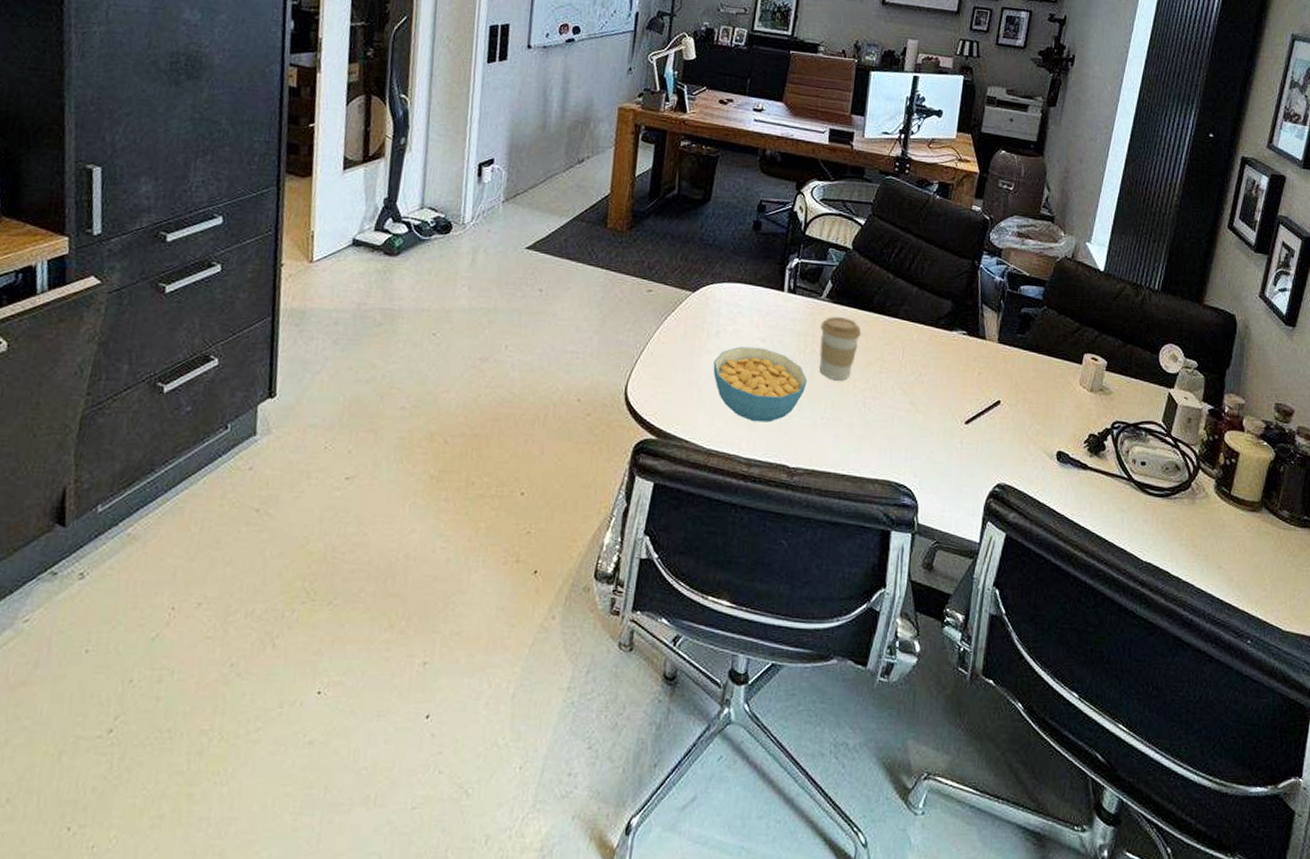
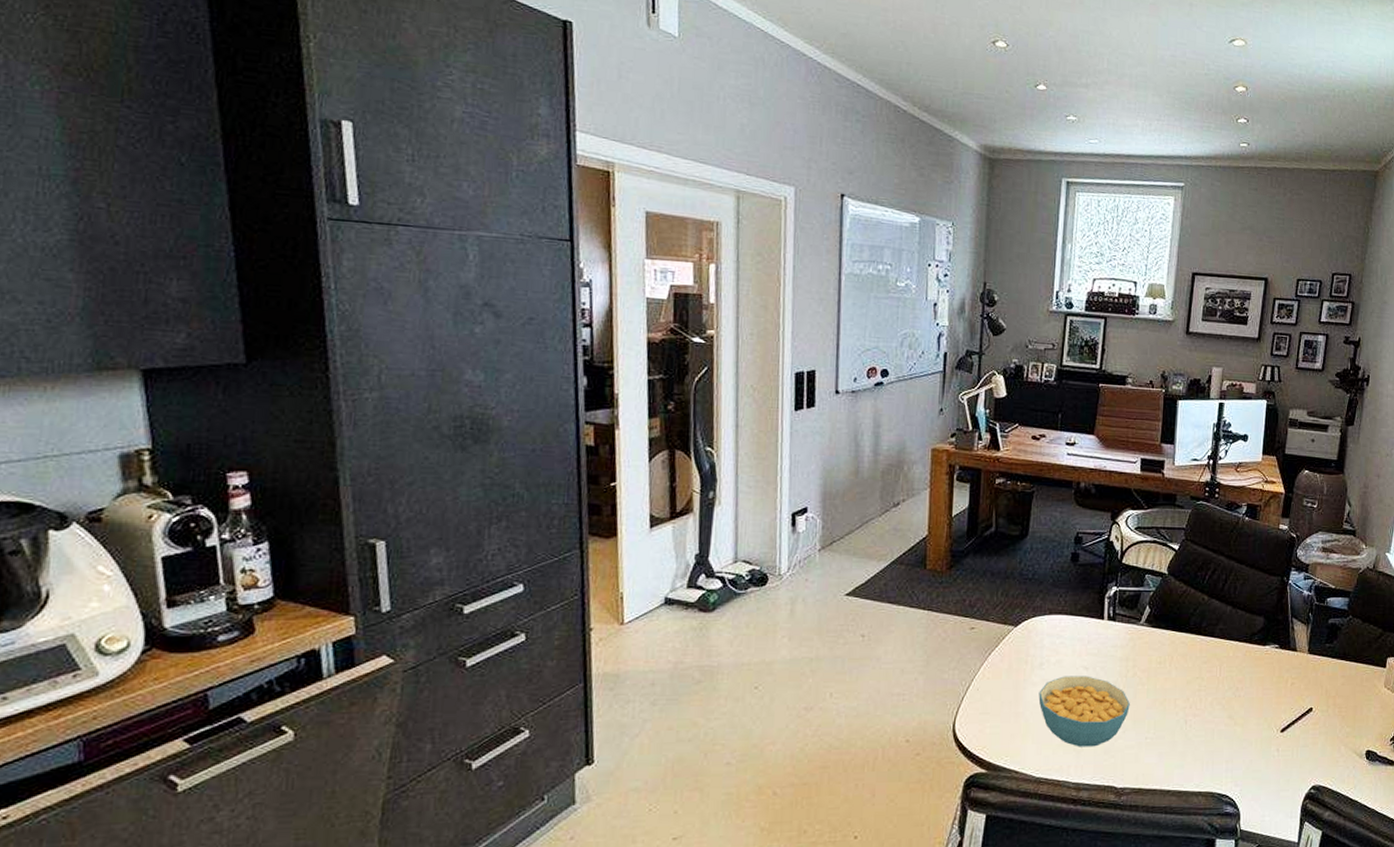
coffee cup: present [819,317,862,381] -> none [1140,640,1180,701]

